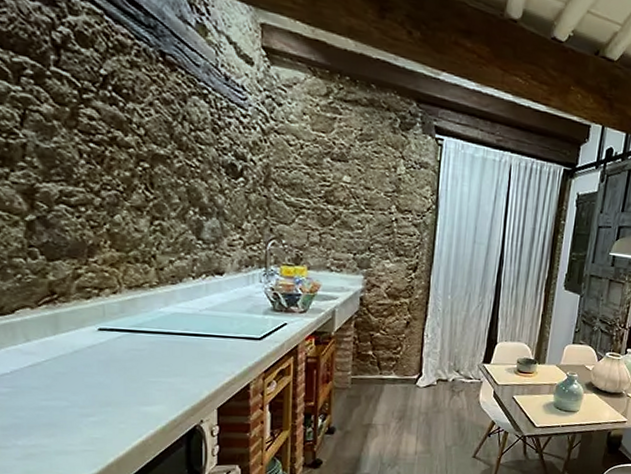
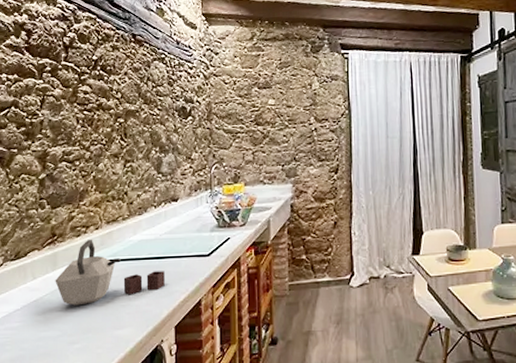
kettle: none [58,304,205,377] -> present [55,240,165,306]

